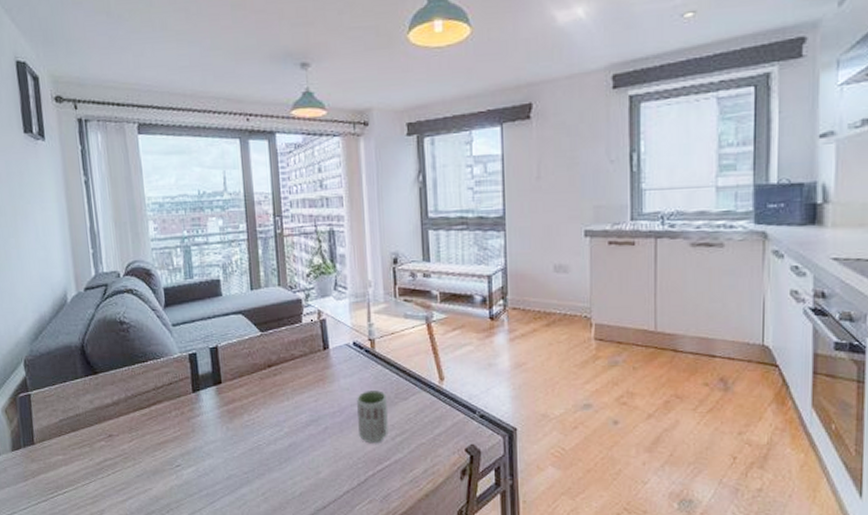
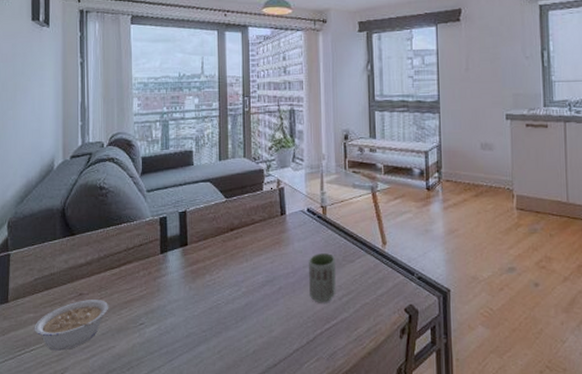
legume: none [64,441,142,493] -> present [34,300,109,351]

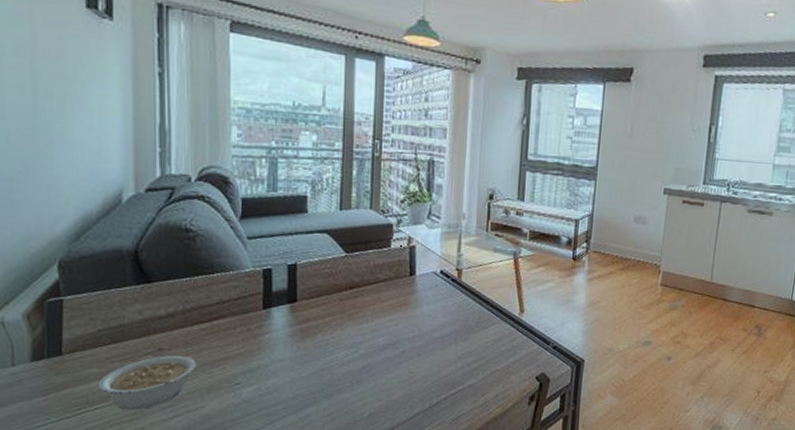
cup: present [309,252,336,303] -> none [436,317,467,369]

